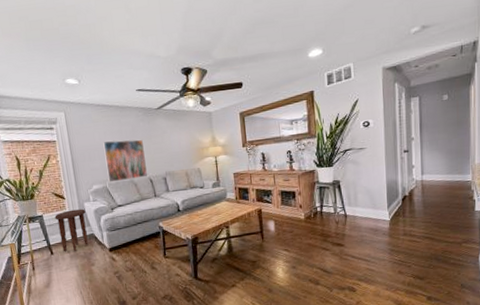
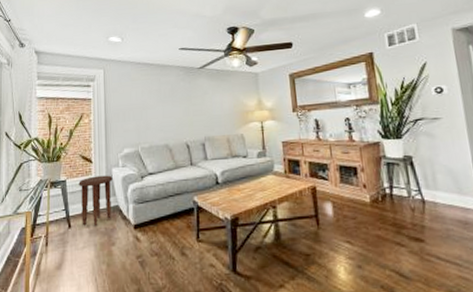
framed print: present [103,139,147,183] -> none [139,100,184,146]

